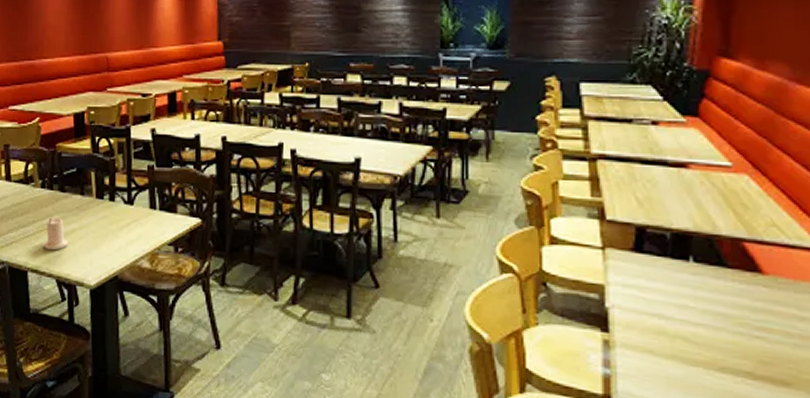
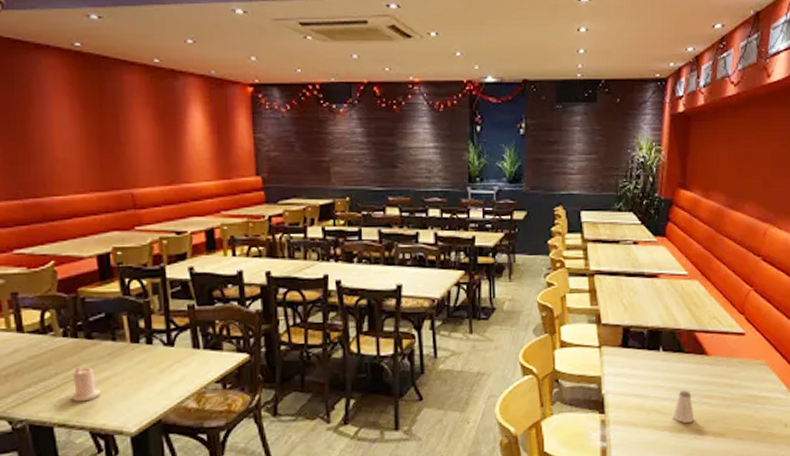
saltshaker: none [708,315,742,361] -> present [672,390,695,423]

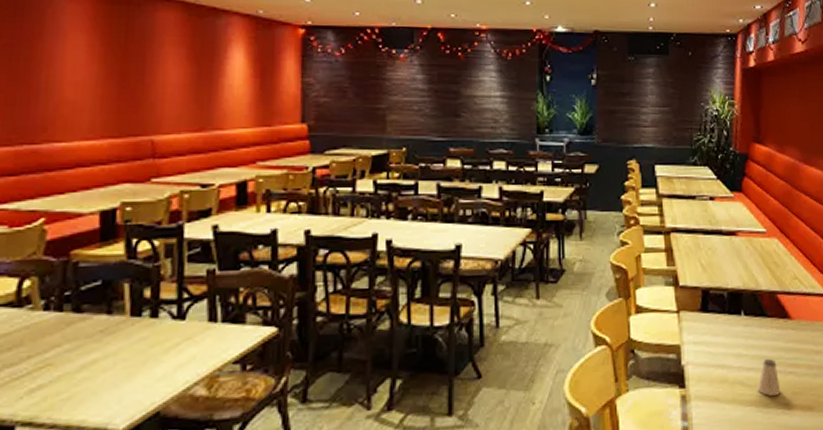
candle: present [71,367,101,402] -> none [44,348,85,393]

